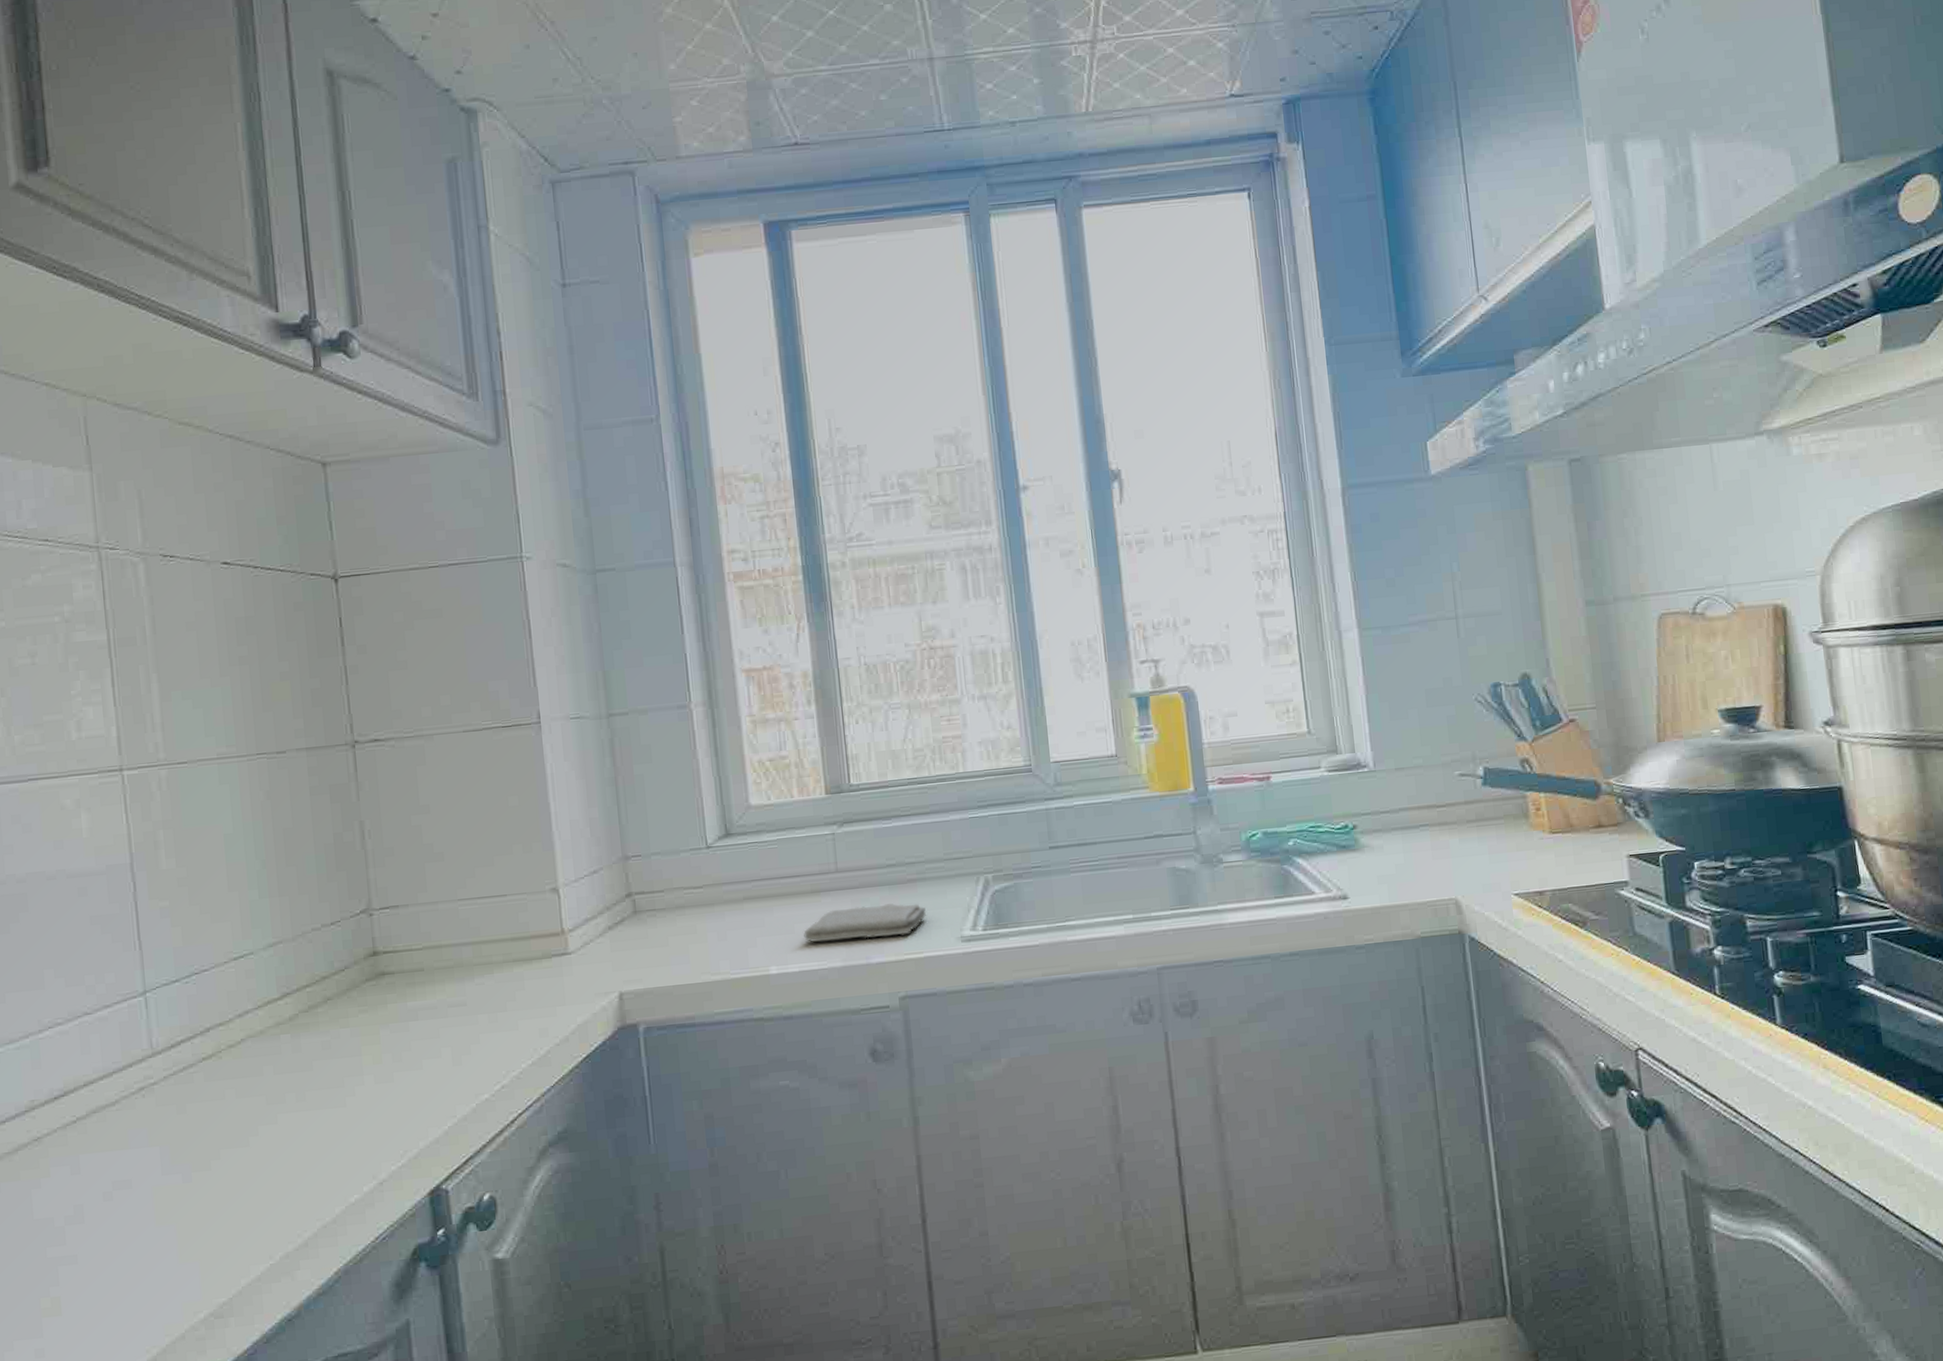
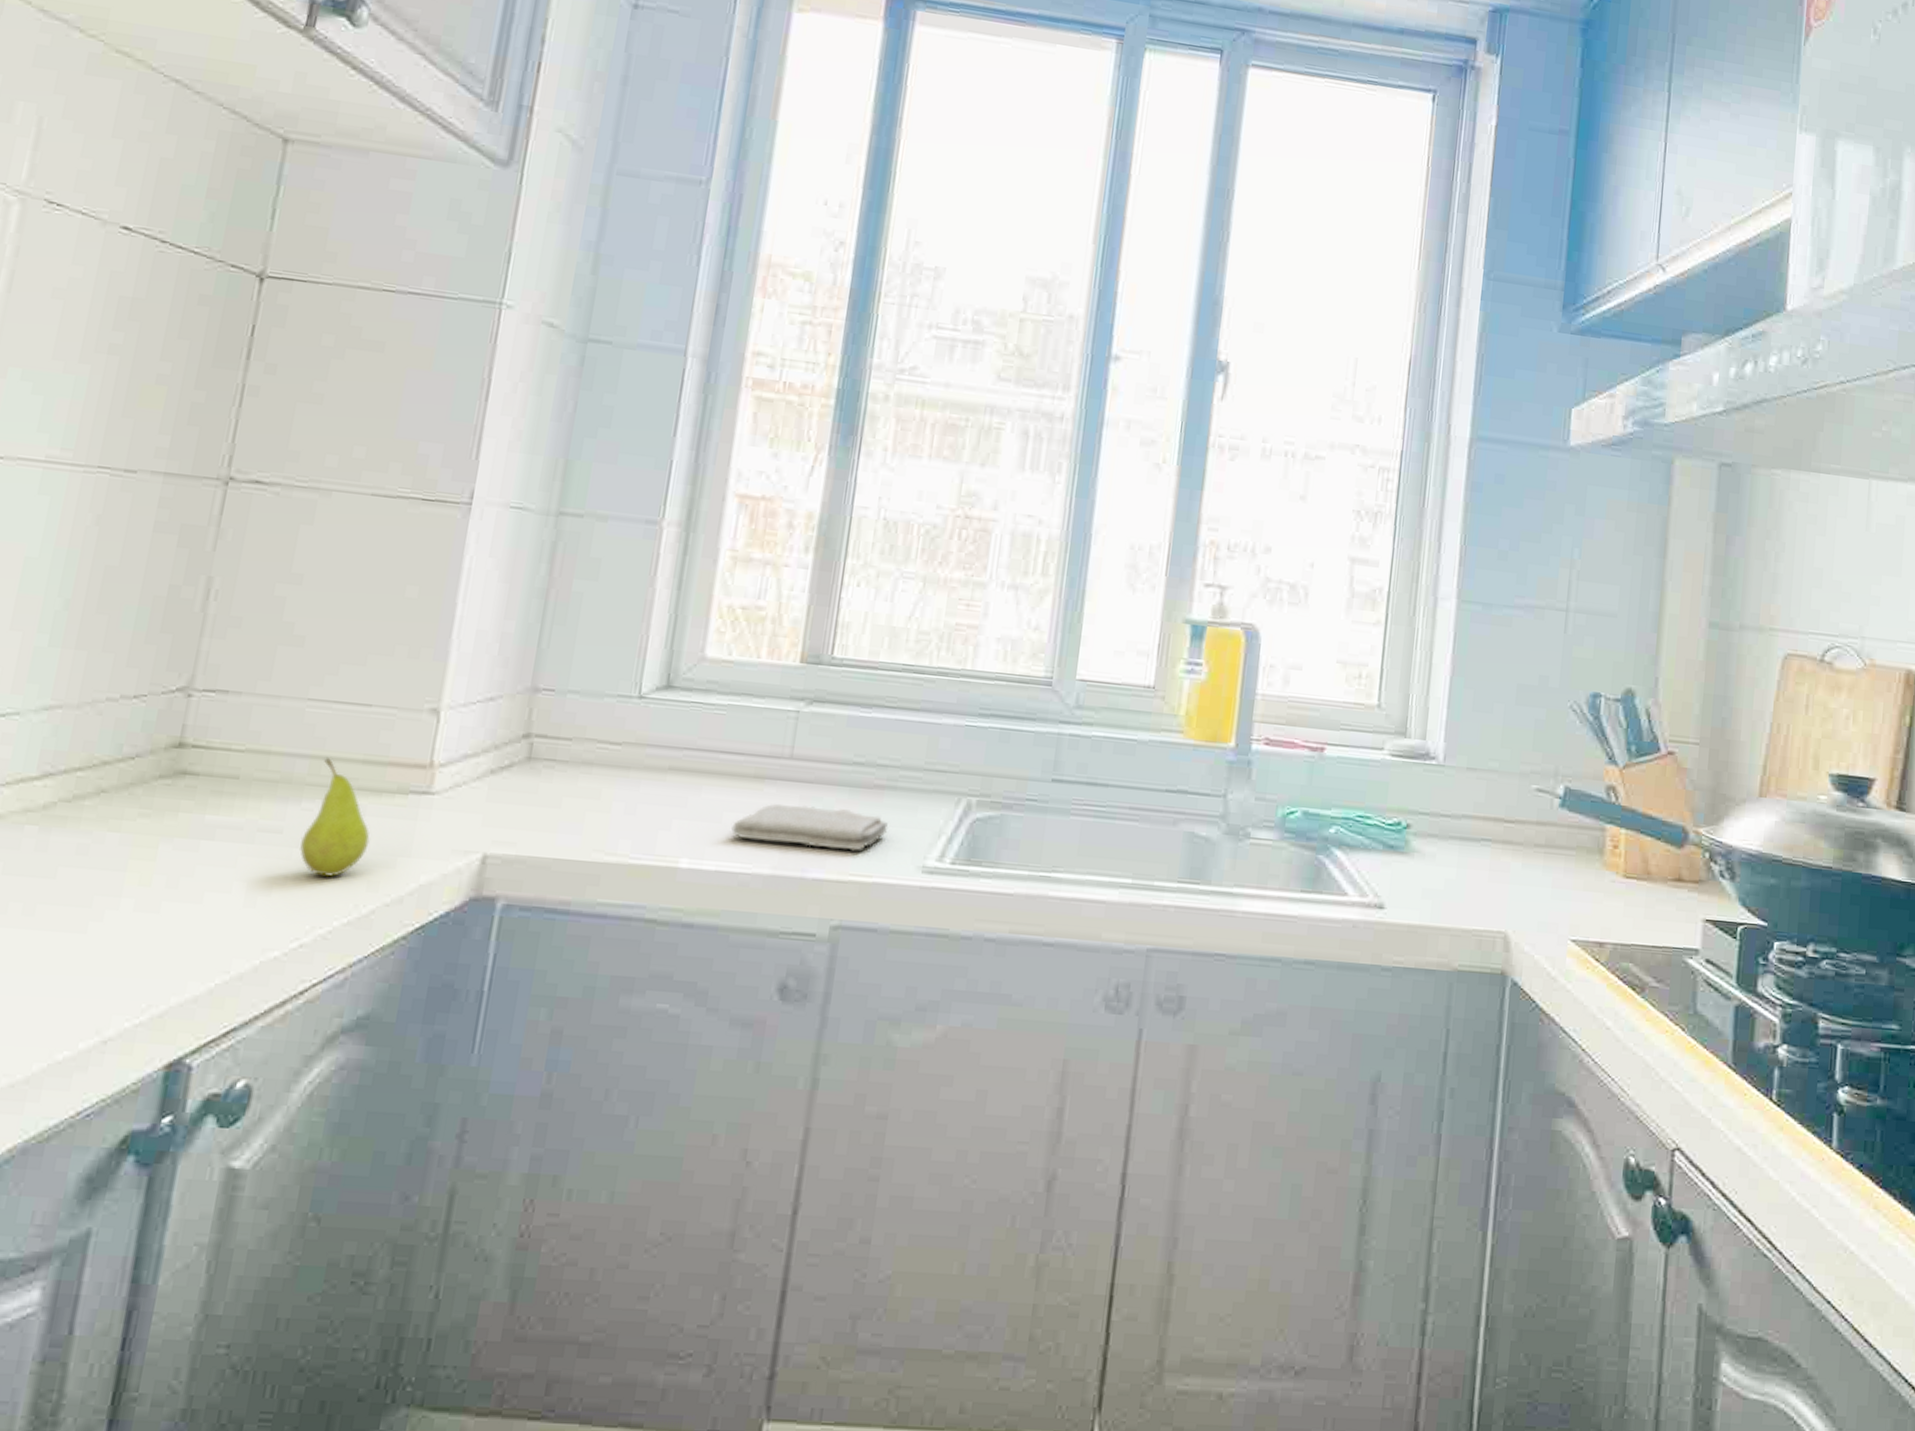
fruit: none [481,941,532,1033] -> present [300,756,370,878]

